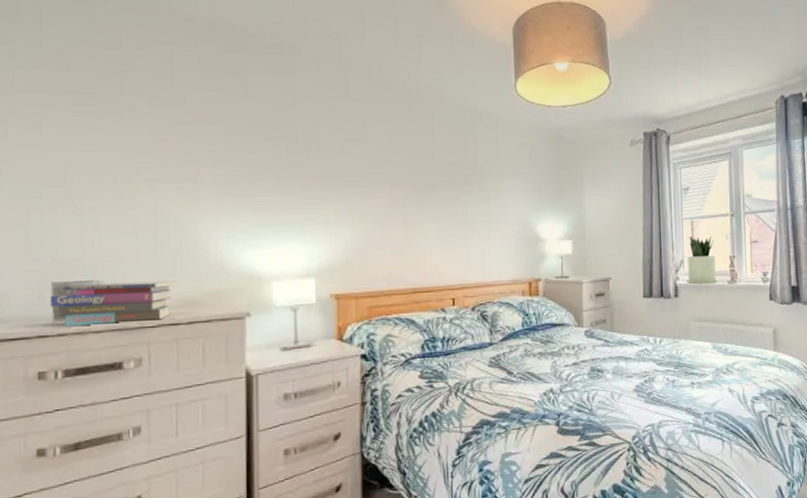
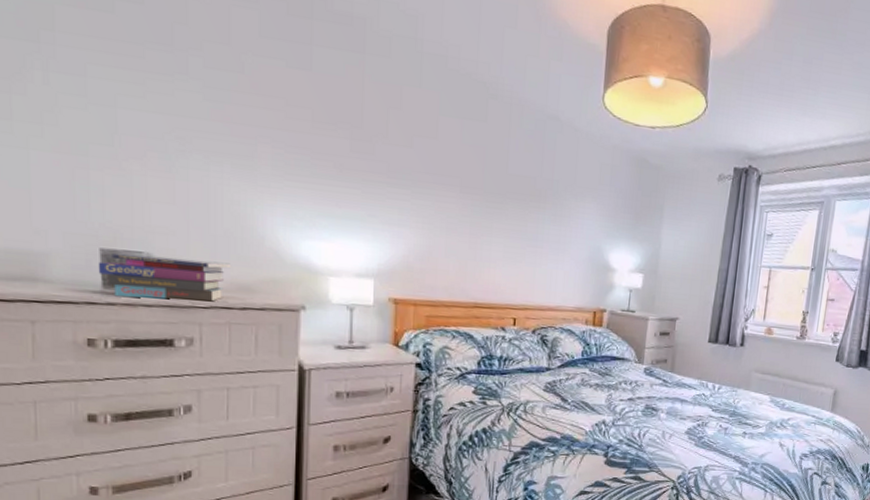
planter: present [686,236,719,285] -> none [754,286,790,338]

